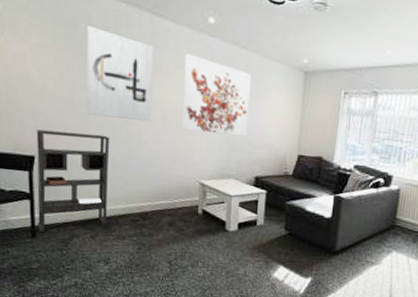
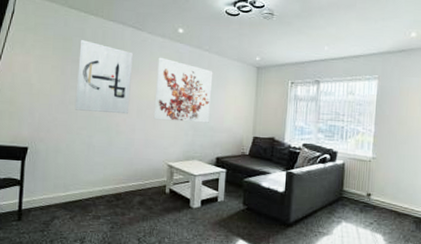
bookshelf: present [36,130,110,232] -> none [24,125,93,215]

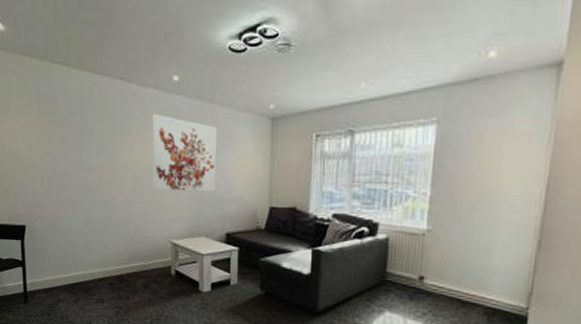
wall art: present [74,40,133,115] -> none [65,100,125,185]

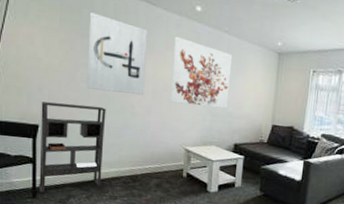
bookshelf: none [26,200,89,297] -> present [38,102,106,193]
wall art: none [65,100,125,185] -> present [86,12,147,96]

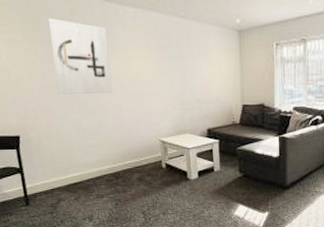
bookshelf: present [38,102,106,193] -> none [18,110,88,200]
wall art: present [170,36,233,109] -> none [133,29,195,97]

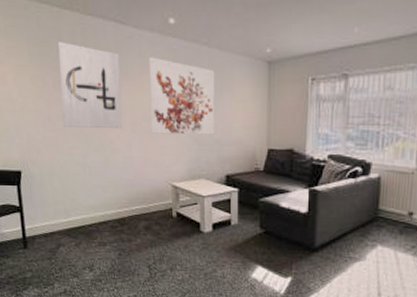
wall art: none [133,29,195,97] -> present [148,57,215,135]

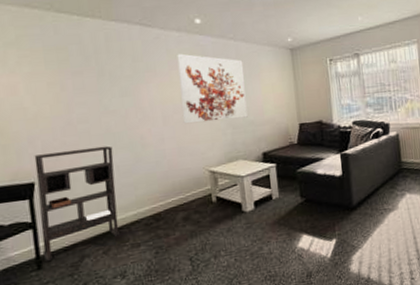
bookshelf: none [21,145,90,243] -> present [34,146,121,261]
wall art: present [57,42,123,129] -> none [77,47,153,129]

